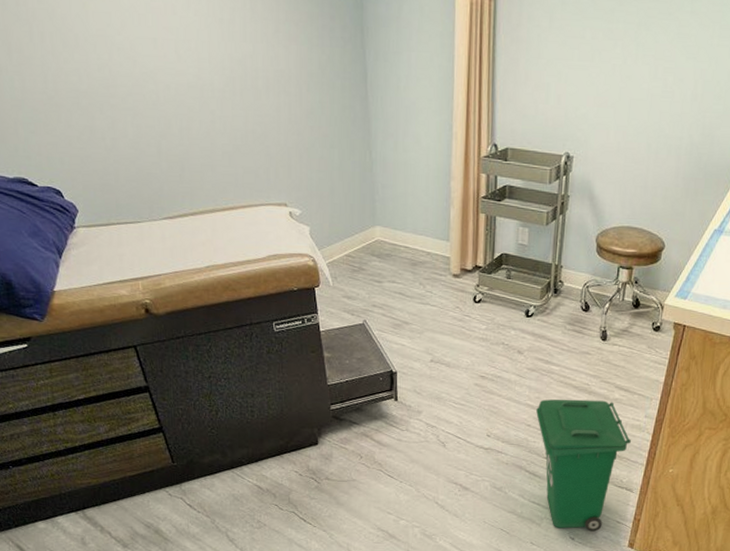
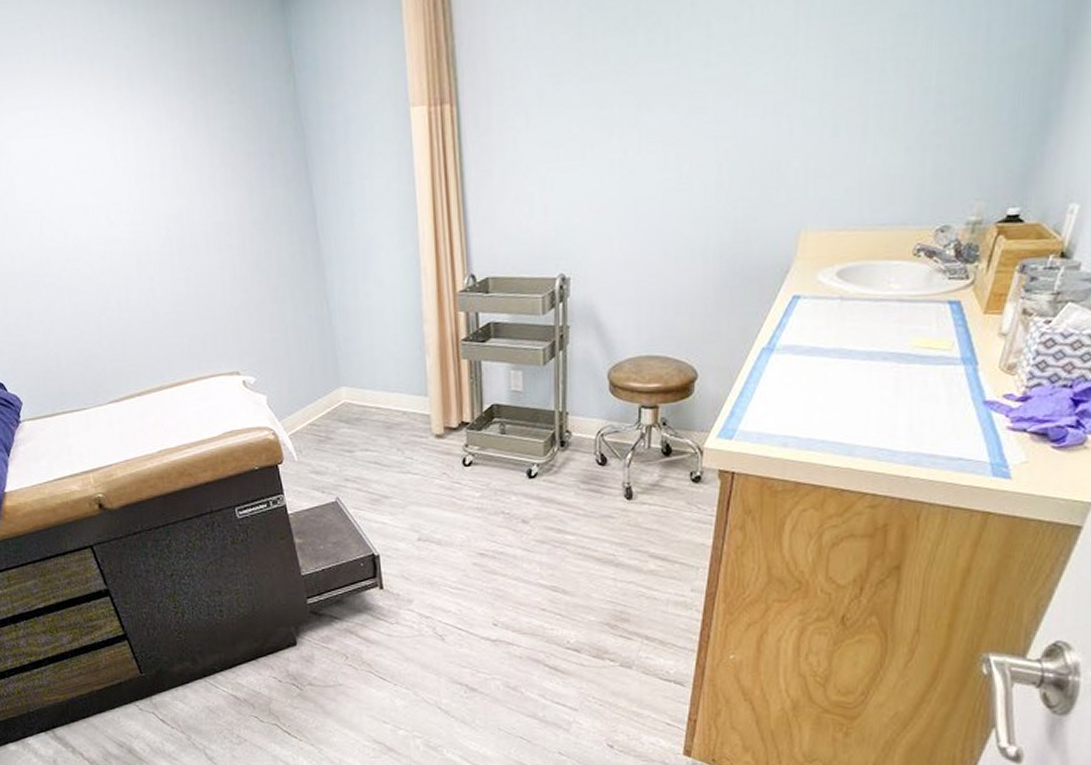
recycling bin: present [536,399,631,532] -> none [551,573,675,737]

